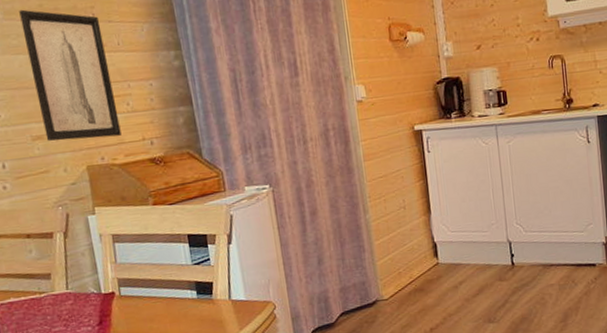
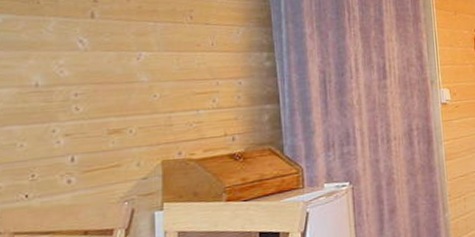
wall art: present [19,9,122,141] -> none [117,10,203,135]

